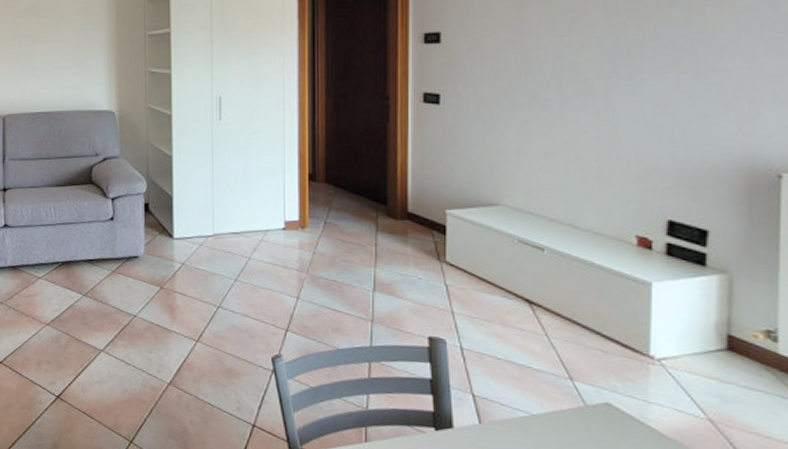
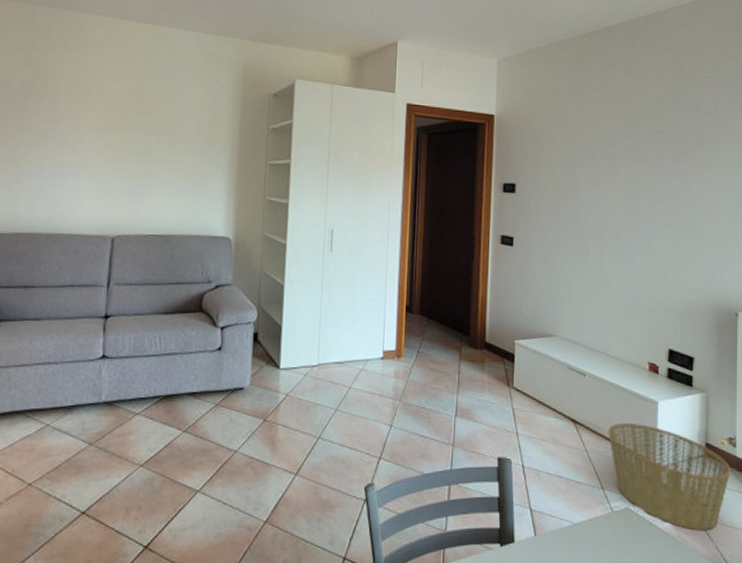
basket: none [578,306,768,440] -> present [608,423,731,531]

